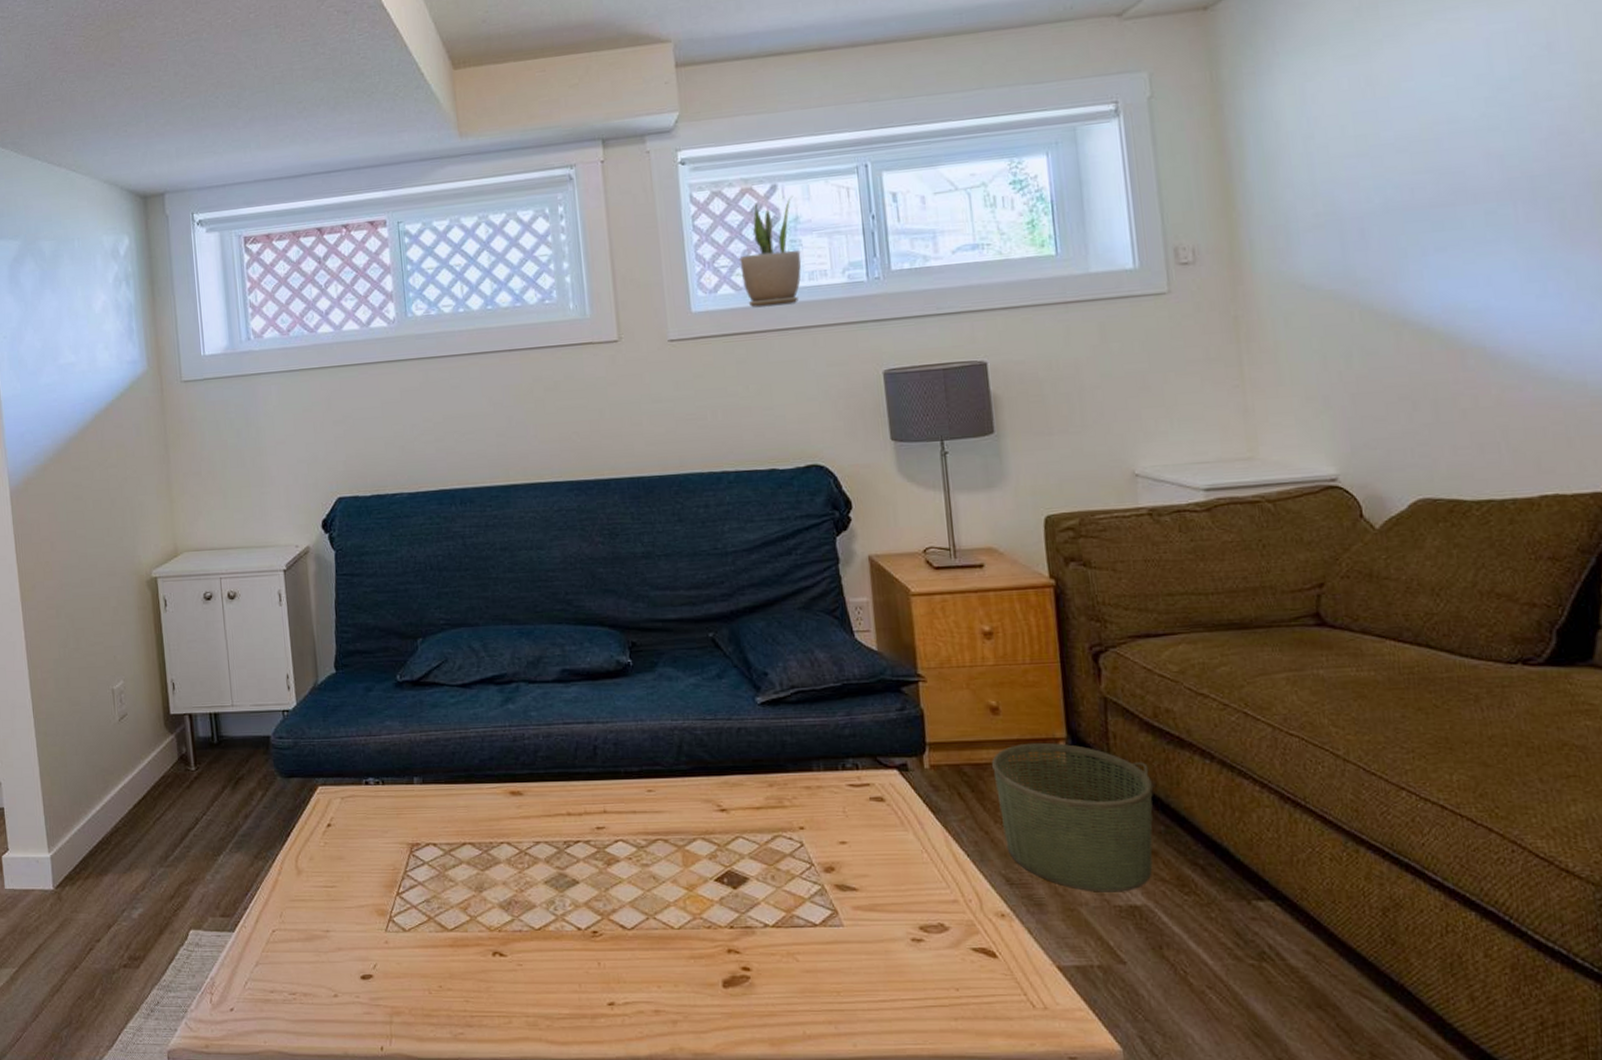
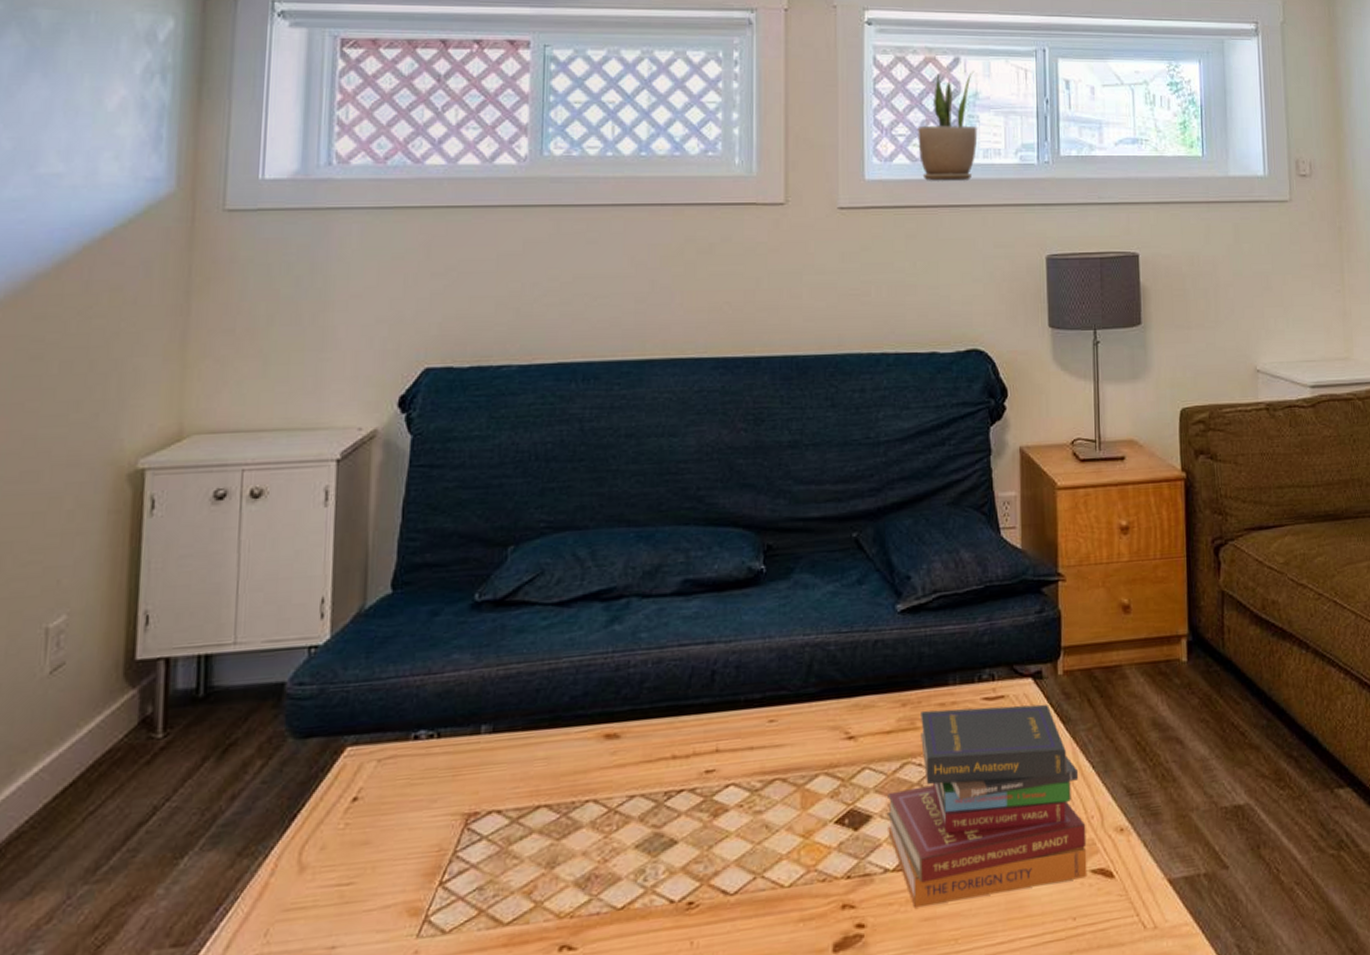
books: none [762,791,968,961] -> present [888,703,1087,908]
basket: present [992,742,1154,892] -> none [1121,640,1259,795]

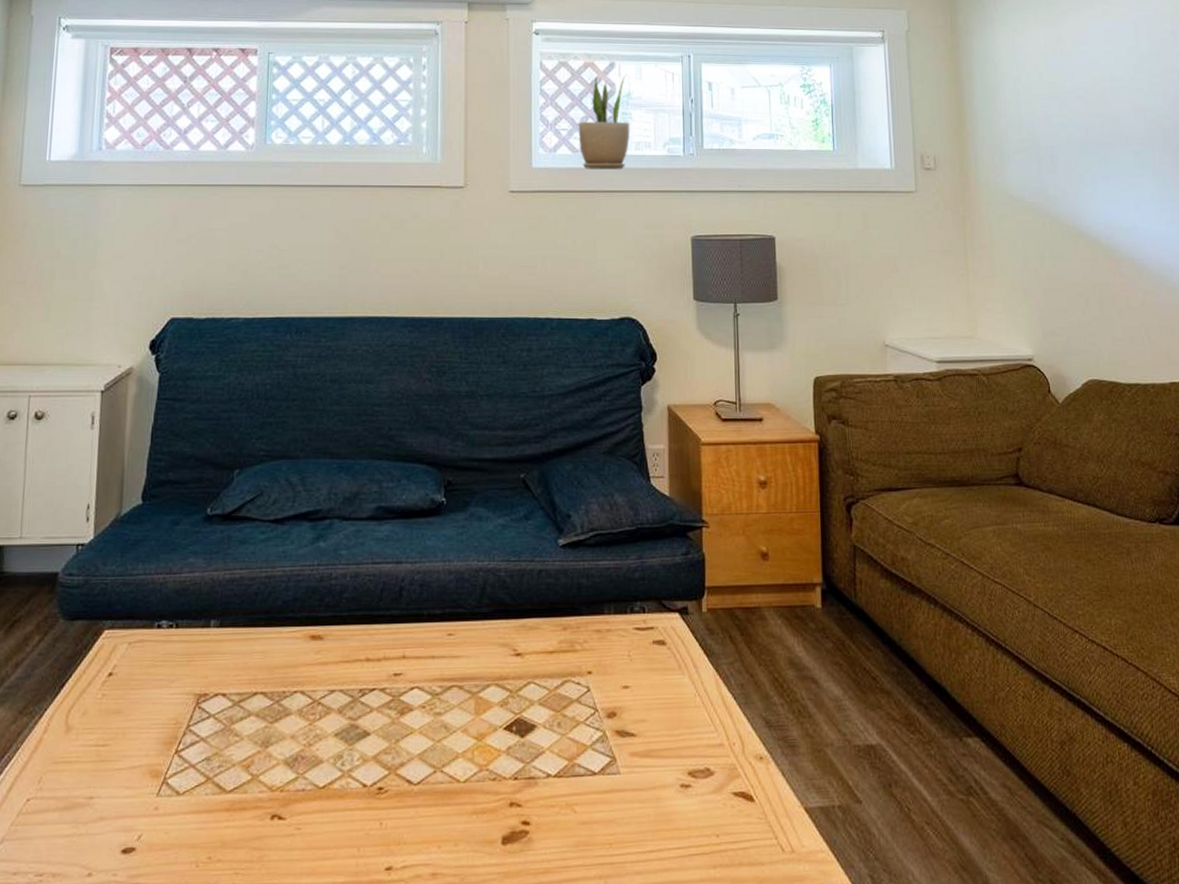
books: present [888,703,1087,908] -> none [550,635,730,812]

